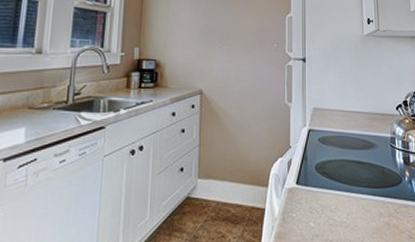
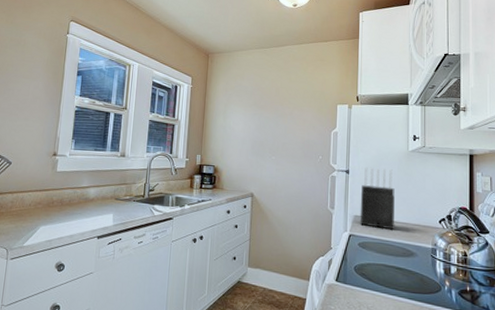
knife block: none [318,53,353,121] -> present [359,167,395,230]

